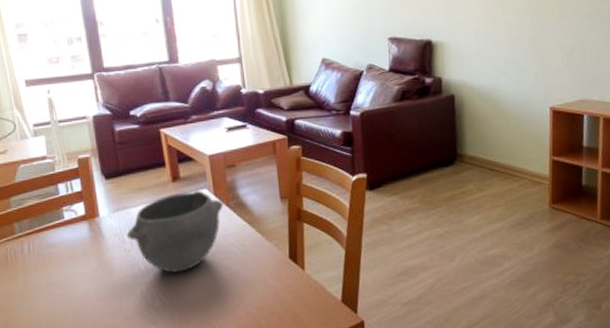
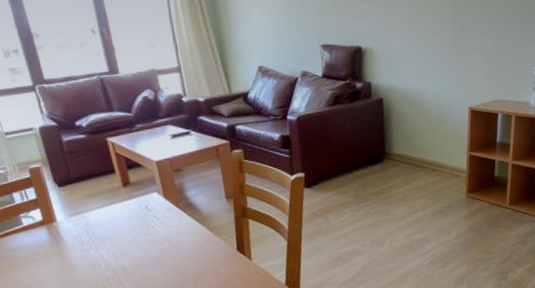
bowl: present [126,190,224,273] -> none [84,194,174,268]

